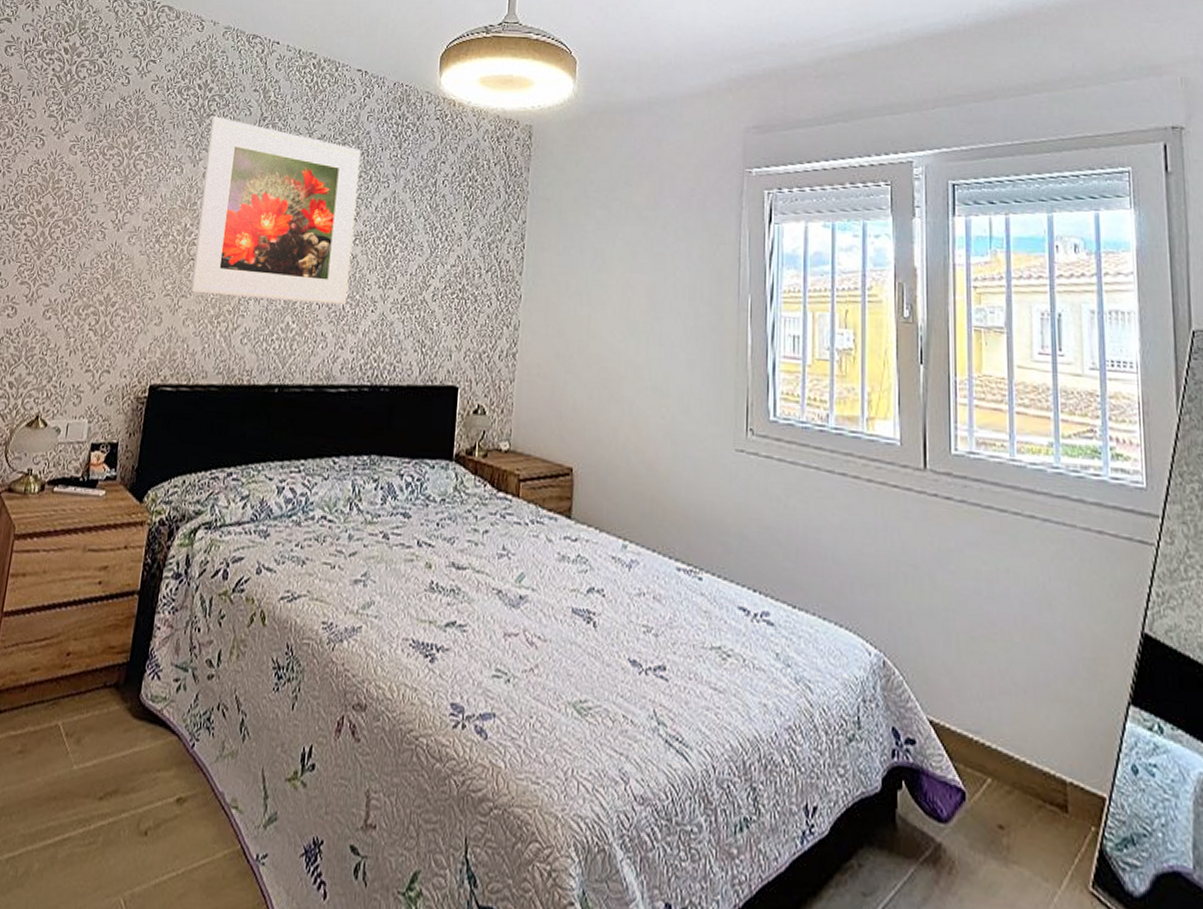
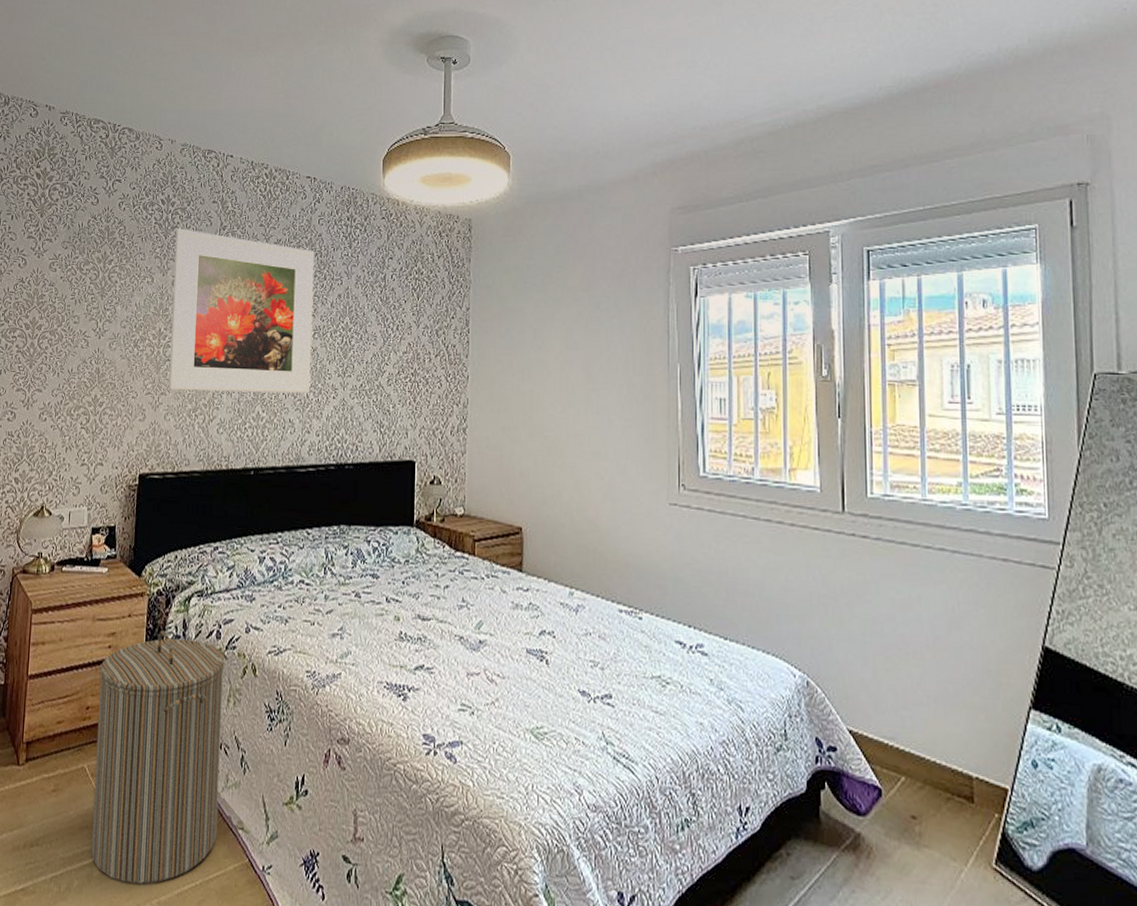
laundry hamper: none [57,566,231,872] -> present [91,631,225,885]

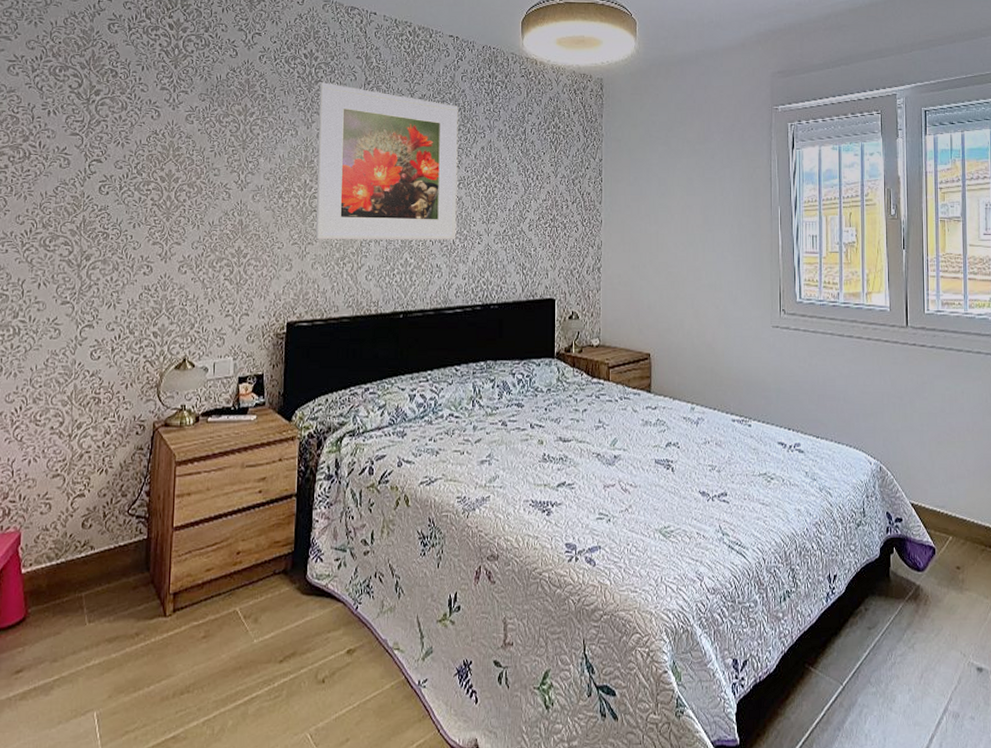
laundry hamper: present [91,631,225,885] -> none [245,472,378,716]

